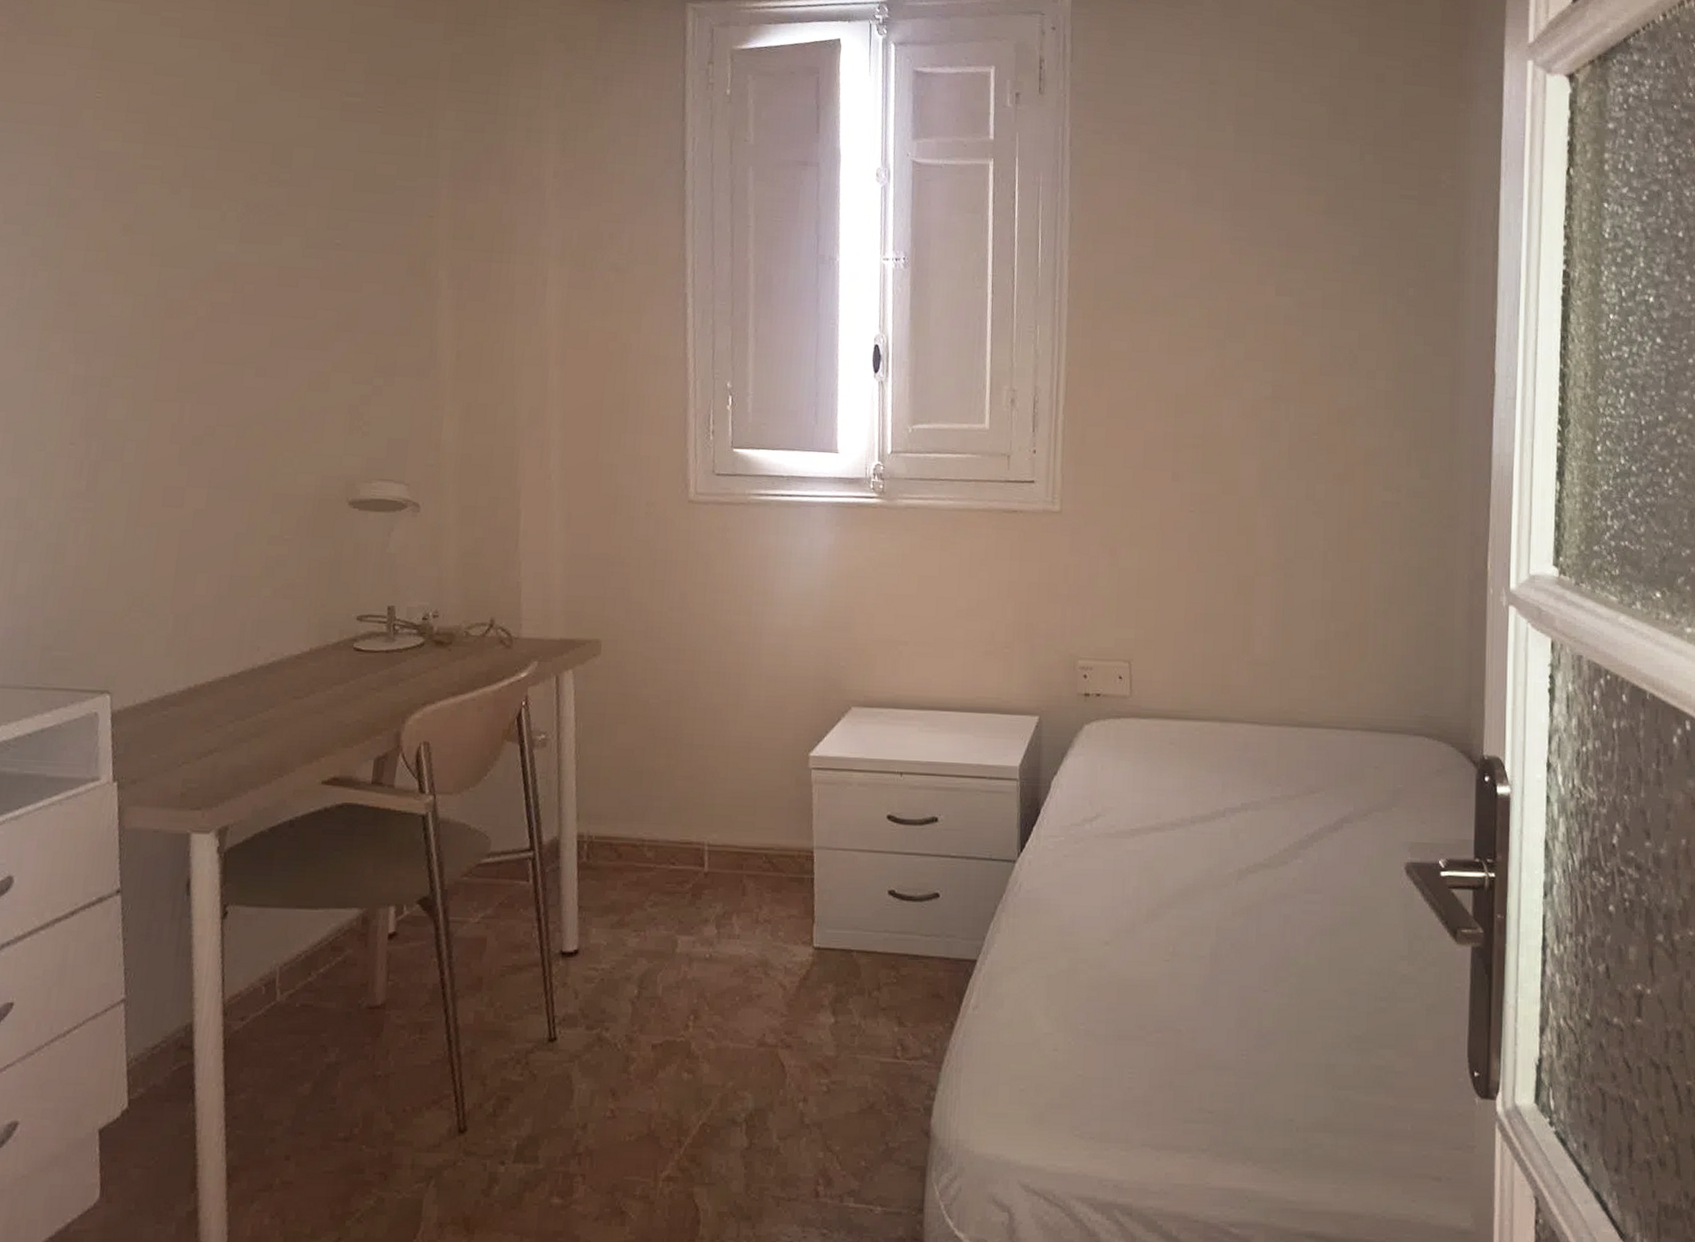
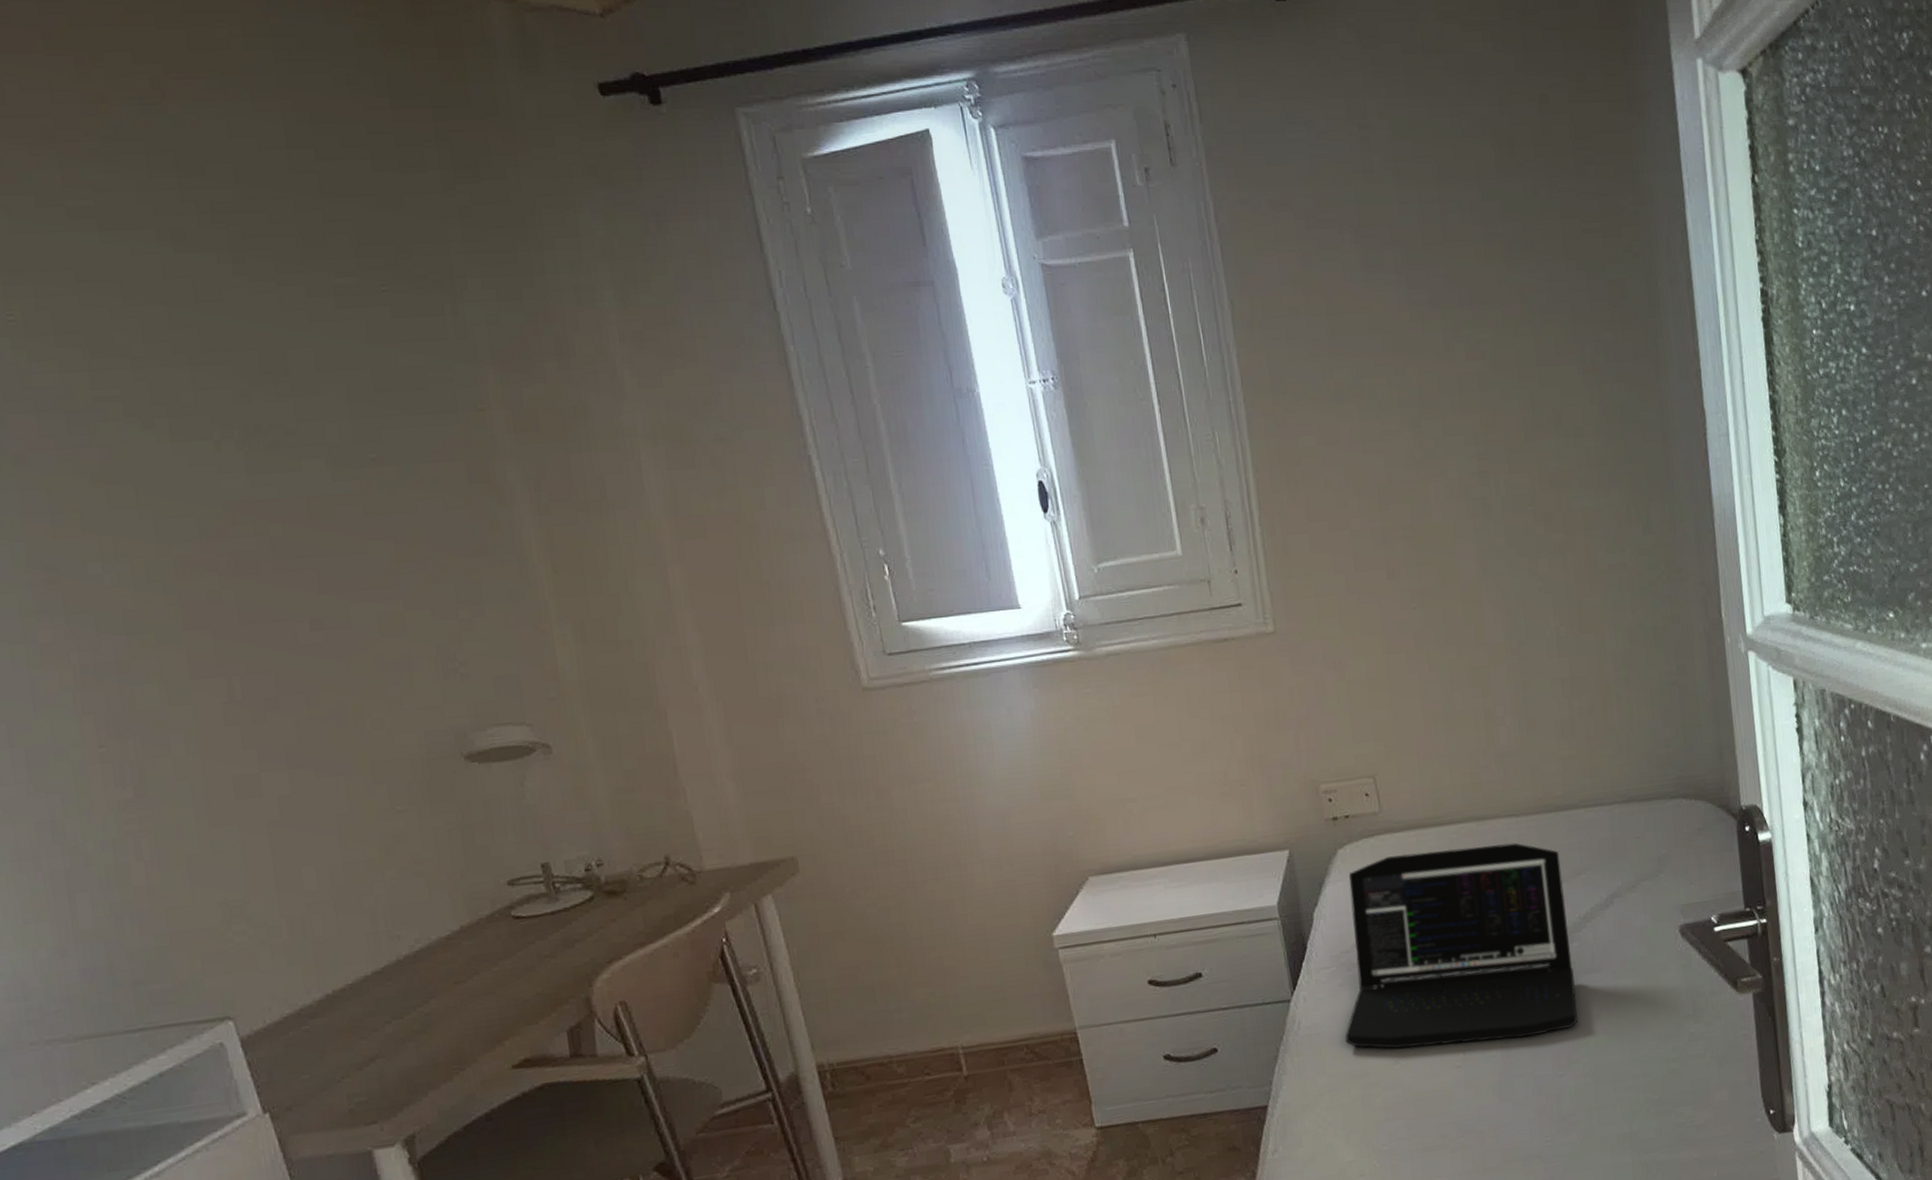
laptop: none [1061,740,1296,945] -> present [1345,843,1578,1049]

